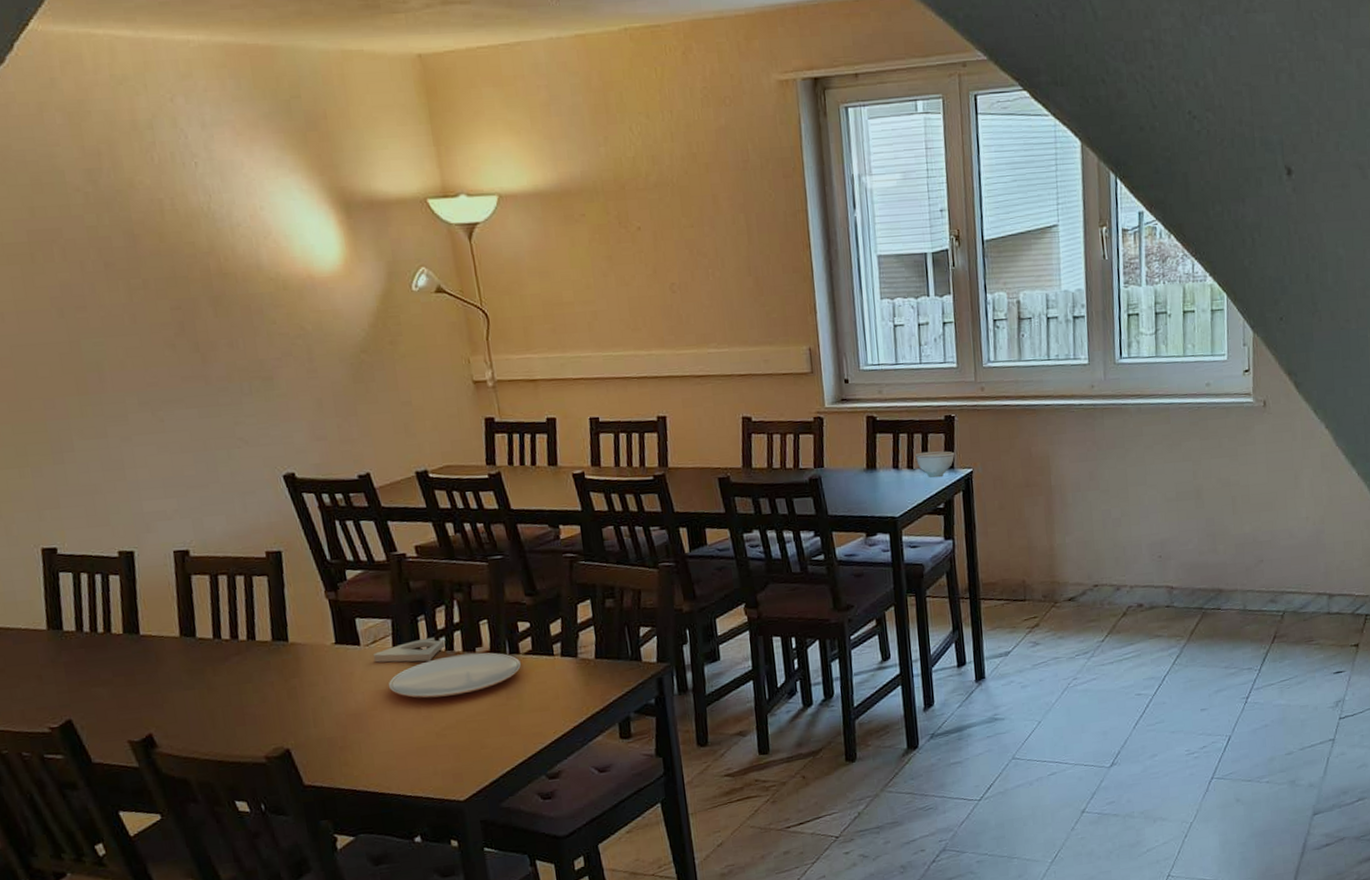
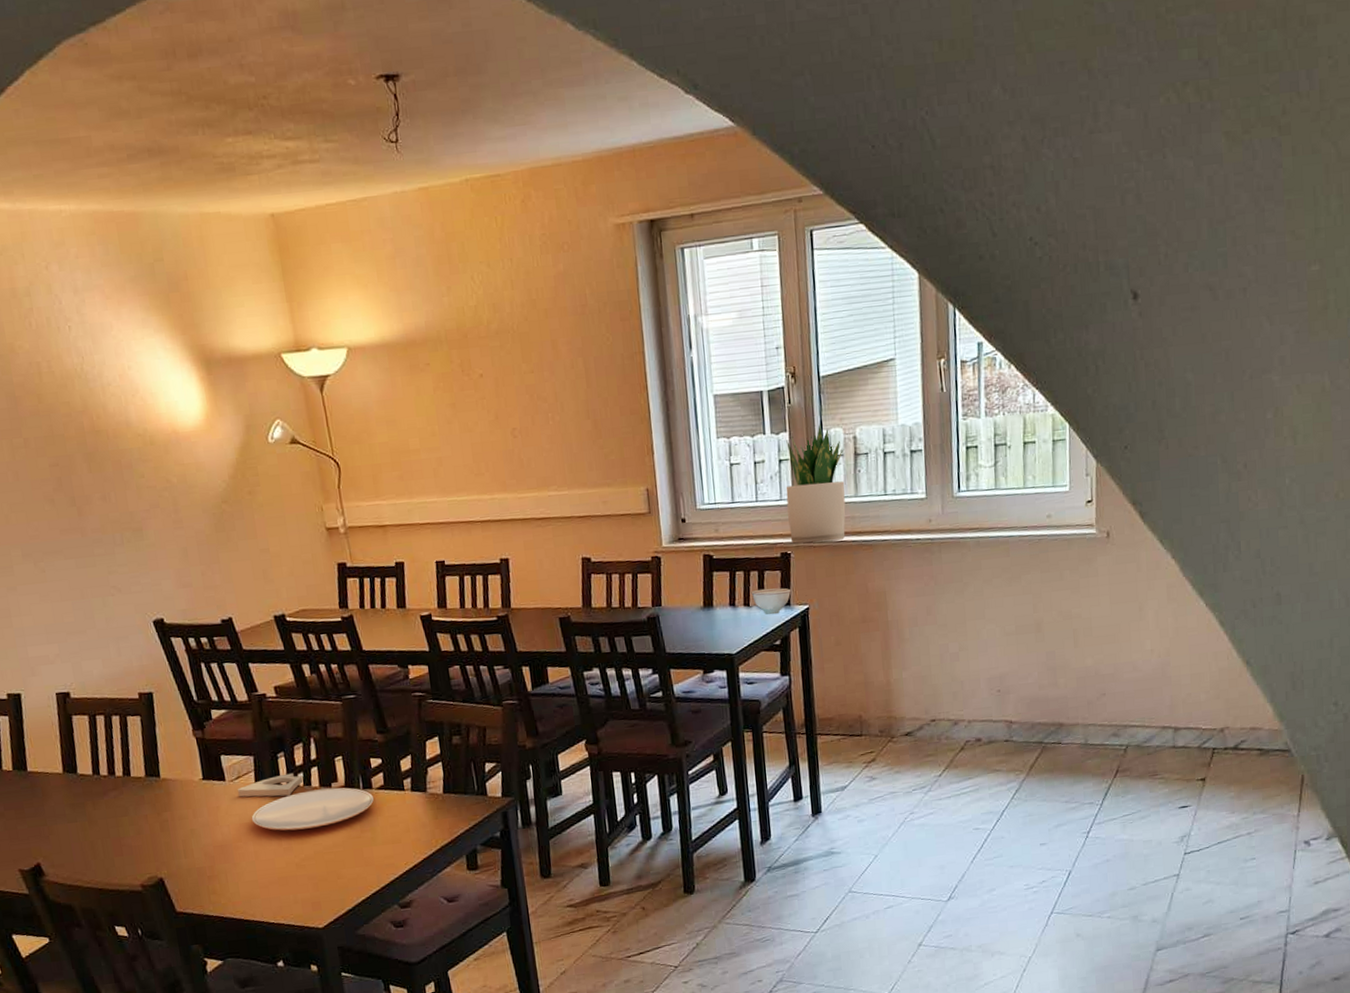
planter: none [949,287,1010,407] -> present [786,423,846,544]

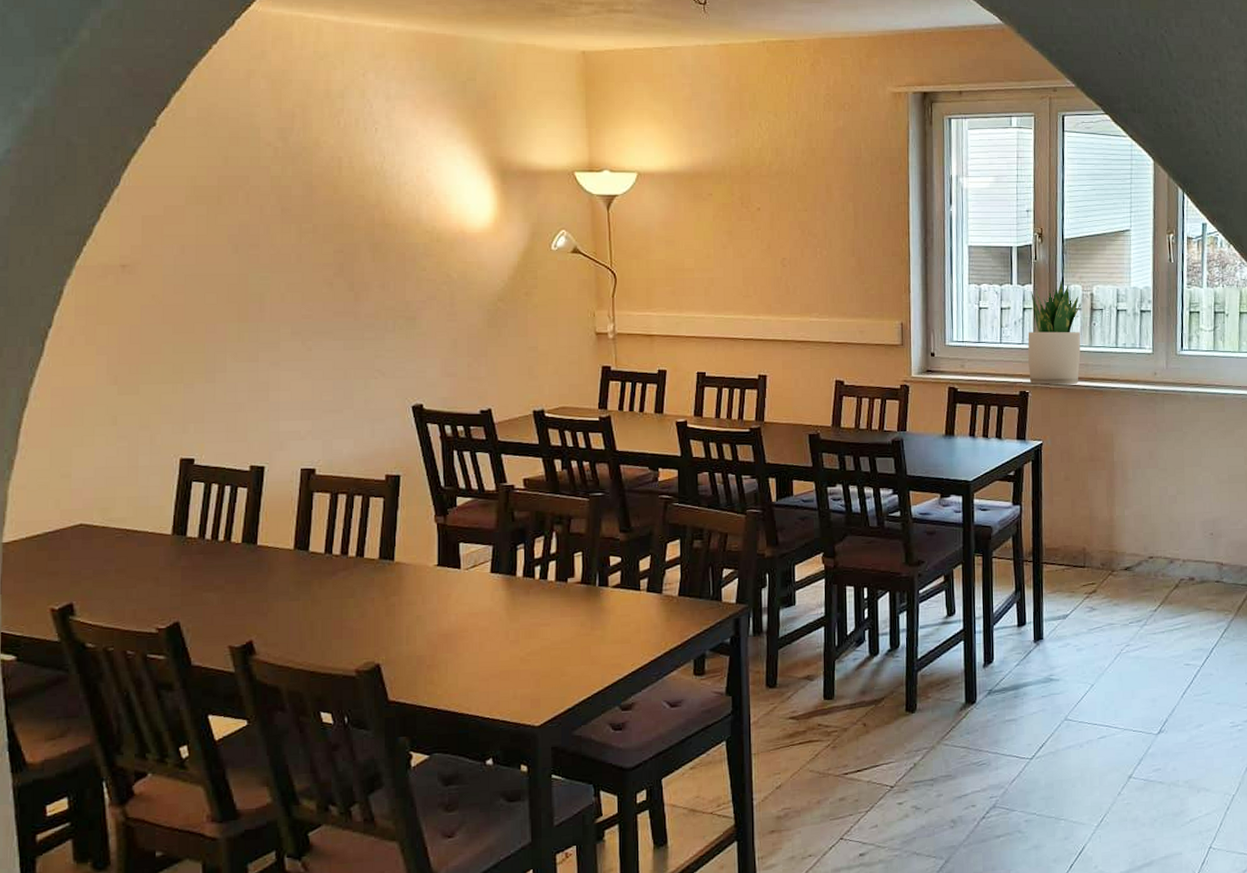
napkin holder: present [237,773,303,797] -> none [471,565,540,589]
plate: present [251,787,374,831] -> none [481,583,608,624]
bowl: present [751,588,791,615] -> none [990,422,1027,448]

